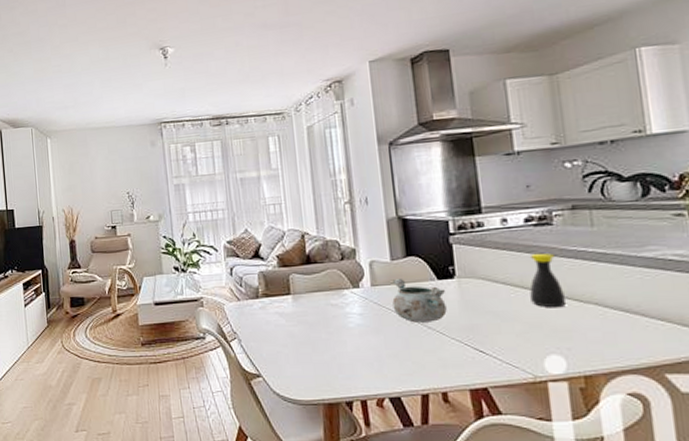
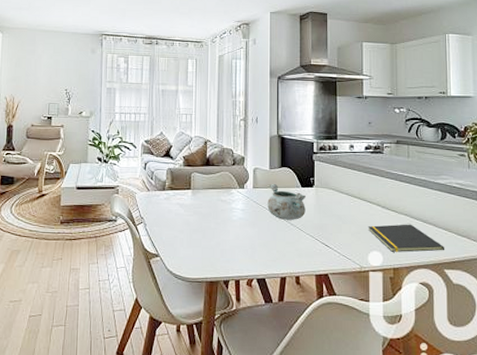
bottle: present [529,253,567,308] -> none [364,173,387,216]
notepad: none [539,316,664,355] -> present [367,224,445,252]

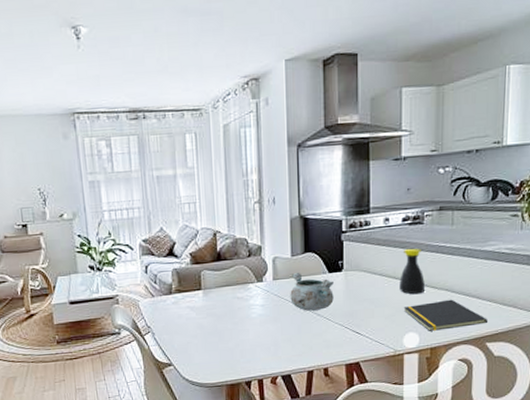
bottle: none [364,173,387,216] -> present [399,248,426,295]

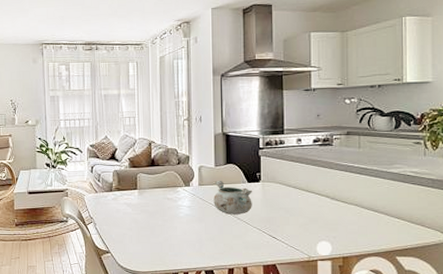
bottle: present [399,248,426,295] -> none [312,166,336,207]
notepad: present [403,299,488,331] -> none [316,214,398,241]

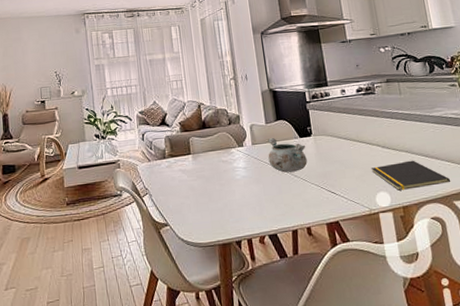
notepad: none [316,214,398,241] -> present [370,160,451,191]

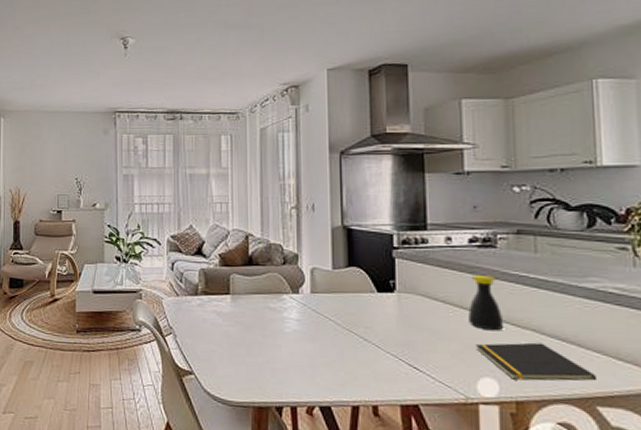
decorative bowl: present [267,138,307,173] -> none [331,288,384,334]
bottle: none [361,115,388,156] -> present [468,274,504,331]

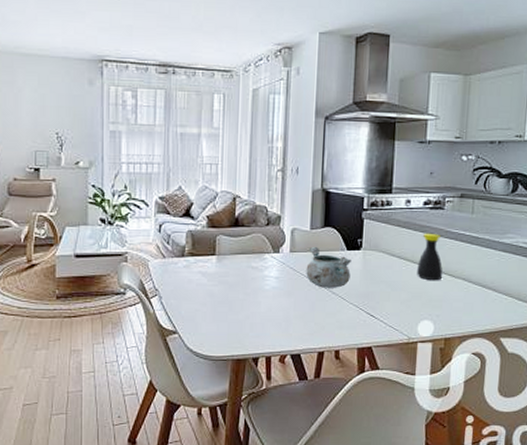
decorative bowl: none [331,288,384,334] -> present [306,247,351,288]
notepad: present [475,342,598,382] -> none [419,289,504,321]

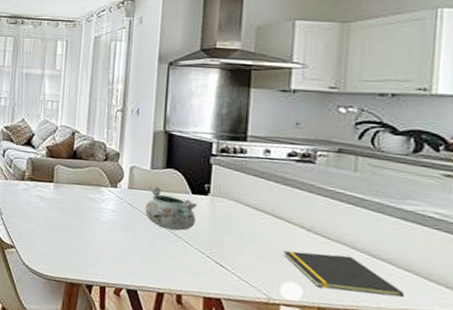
bottle: present [417,233,443,281] -> none [279,186,315,241]
notepad: none [419,289,504,321] -> present [283,250,405,298]

